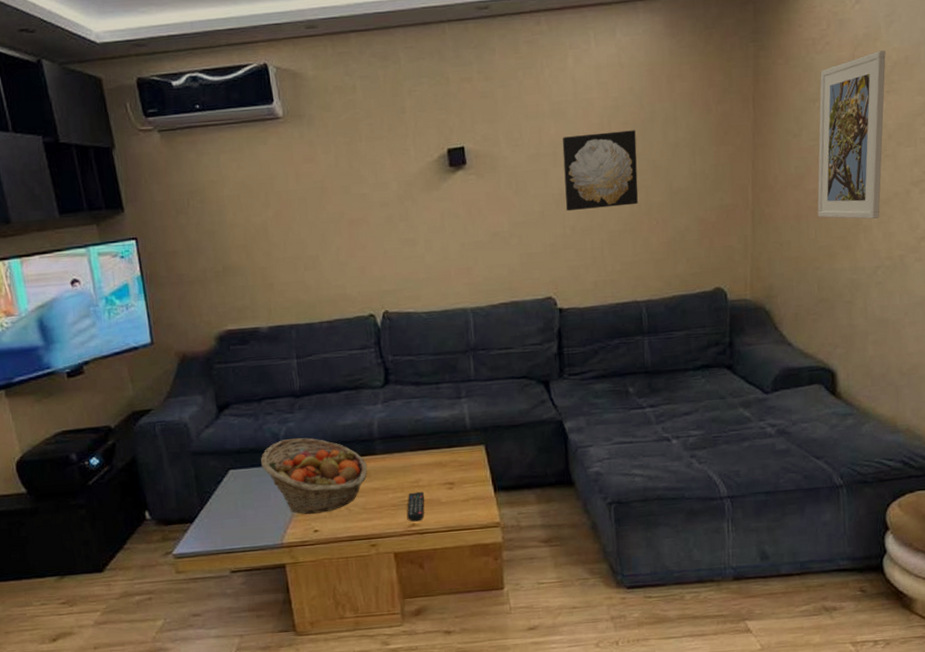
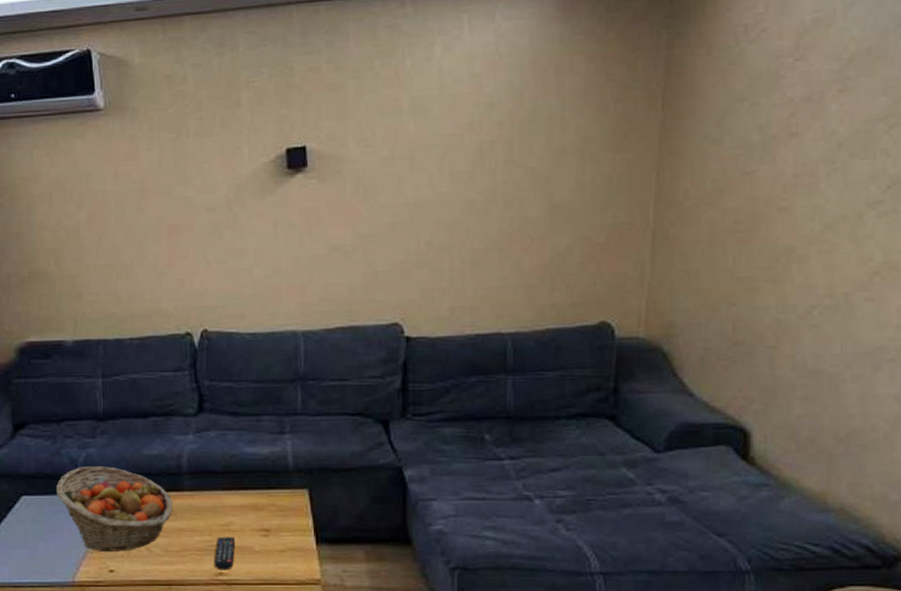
wall art: present [562,130,639,212] -> none [421,131,512,225]
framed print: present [817,51,886,219] -> none [737,40,841,247]

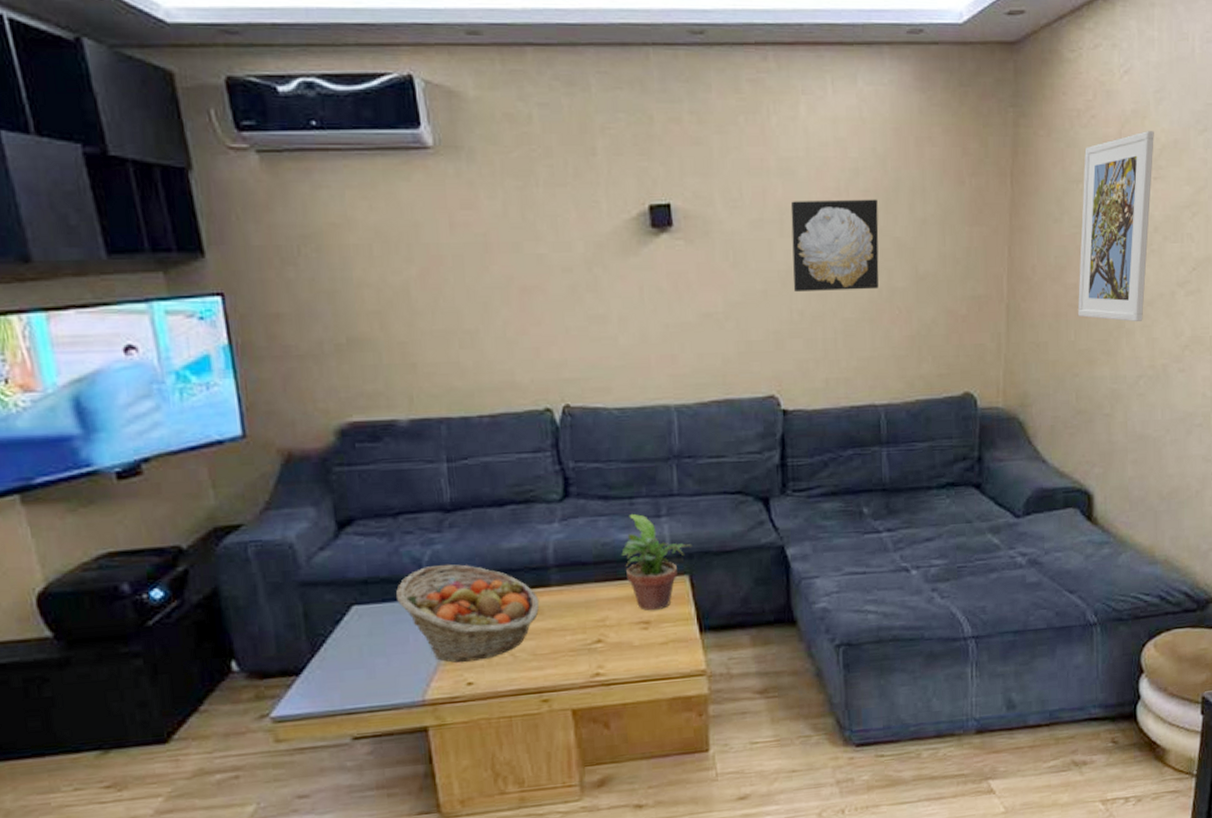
remote control: present [213,537,236,570] -> none [589,632,613,671]
potted plant: none [247,429,313,520] -> present [621,513,692,611]
wall art: none [421,131,512,225] -> present [790,199,879,293]
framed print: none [737,40,841,247] -> present [1077,131,1154,322]

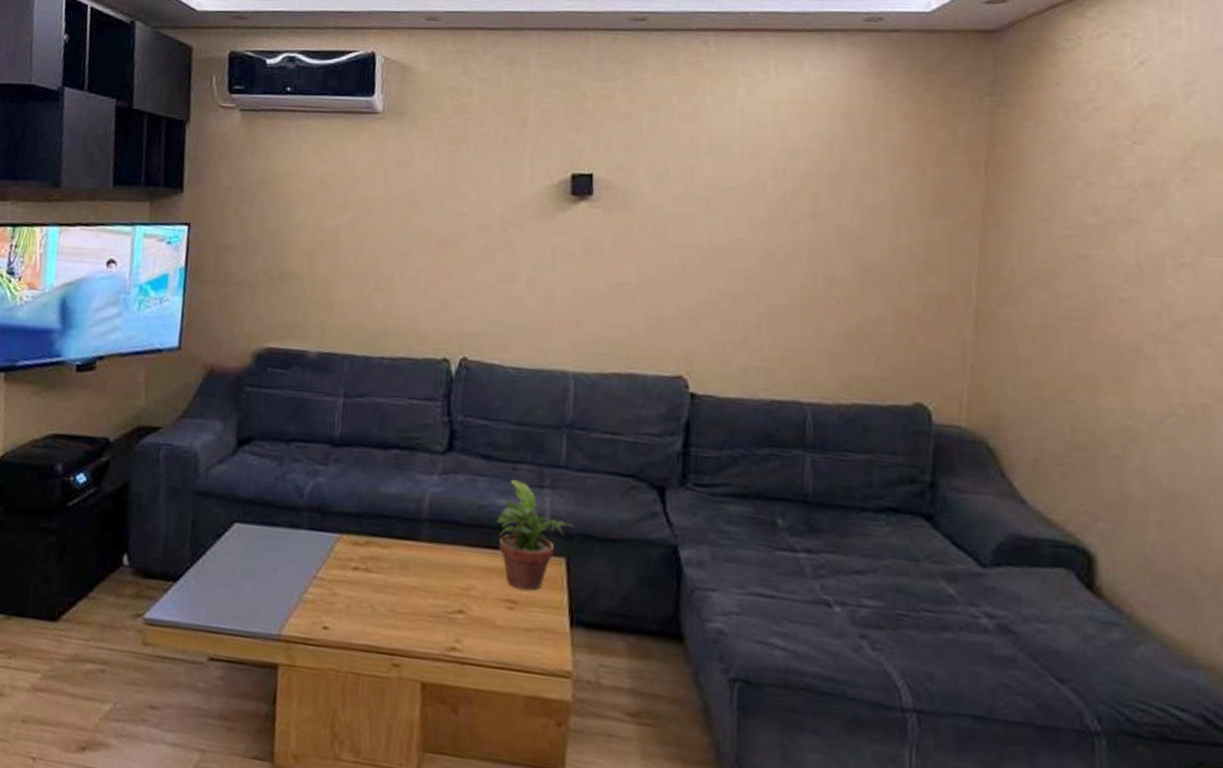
fruit basket: present [396,564,540,663] -> none [275,497,407,605]
wall art: present [790,199,879,293] -> none [714,179,819,276]
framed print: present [1077,131,1154,322] -> none [1073,127,1183,347]

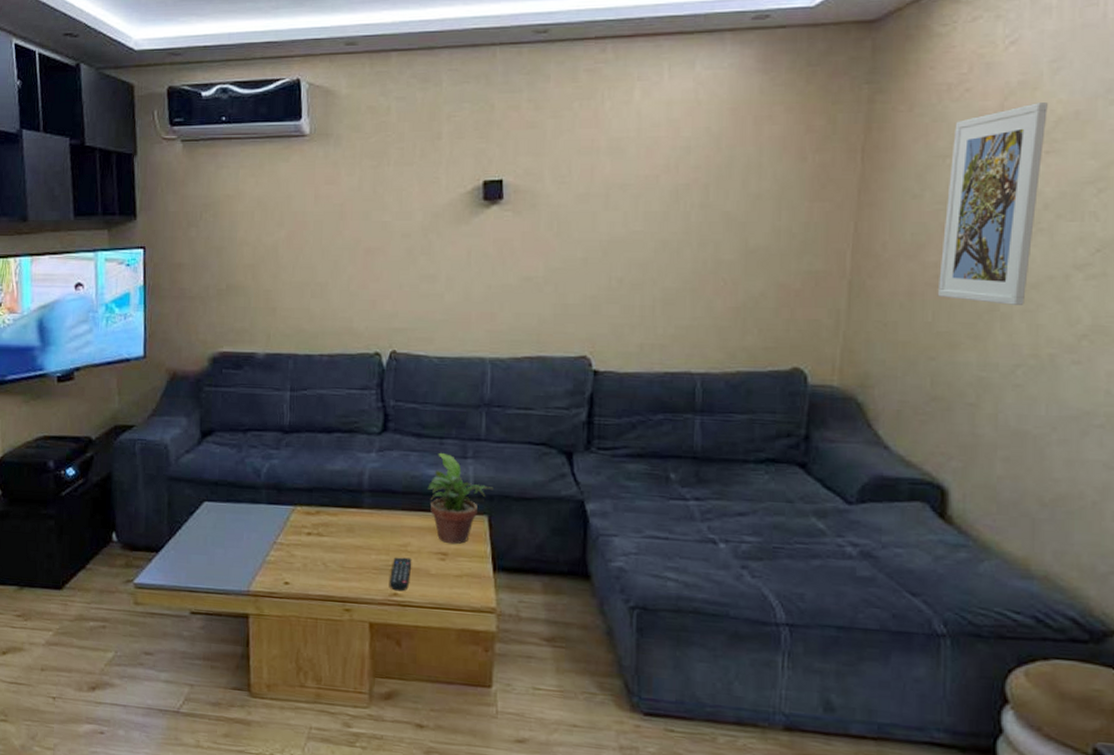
remote control: none [446,602,476,645] -> present [389,557,412,591]
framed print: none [1073,127,1183,347] -> present [937,102,1048,305]

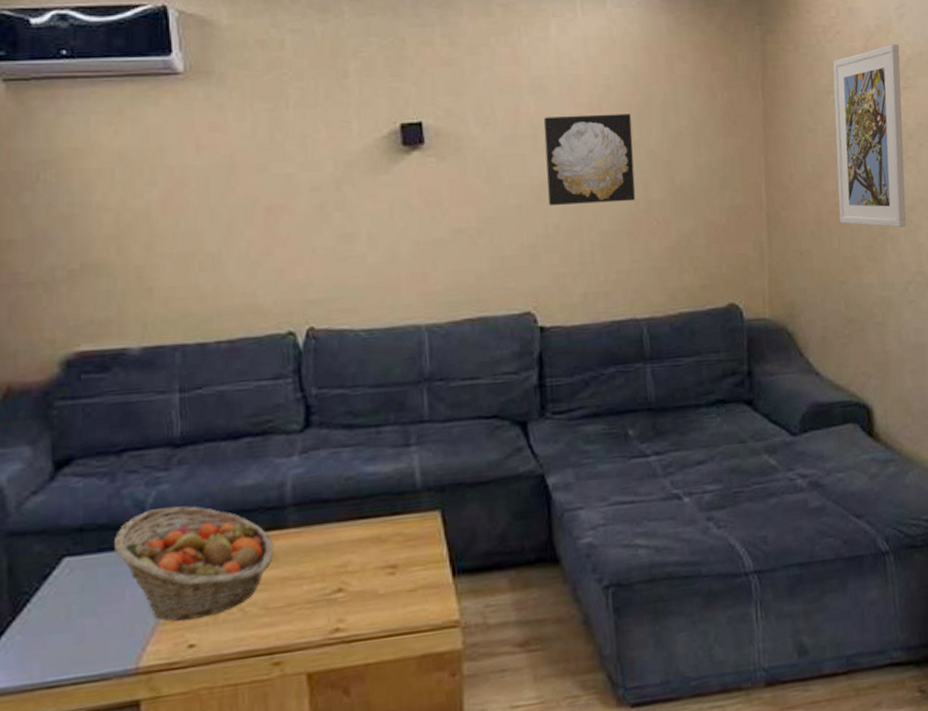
fruit basket: none [238,477,352,564] -> present [115,506,274,621]
remote control: present [389,557,412,591] -> none [328,579,355,625]
potted plant: present [427,452,494,545] -> none [366,443,444,553]
wall art: none [614,175,708,261] -> present [543,113,636,206]

